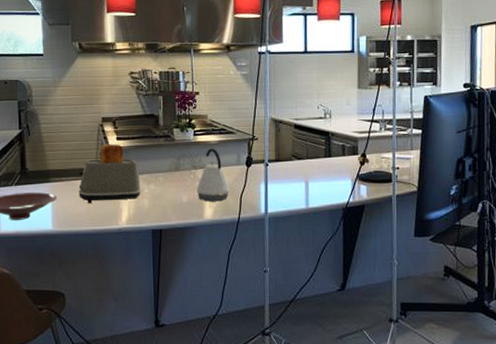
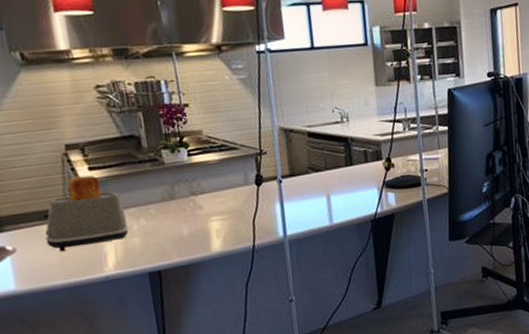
kettle: present [196,148,230,202] -> none [198,168,239,232]

